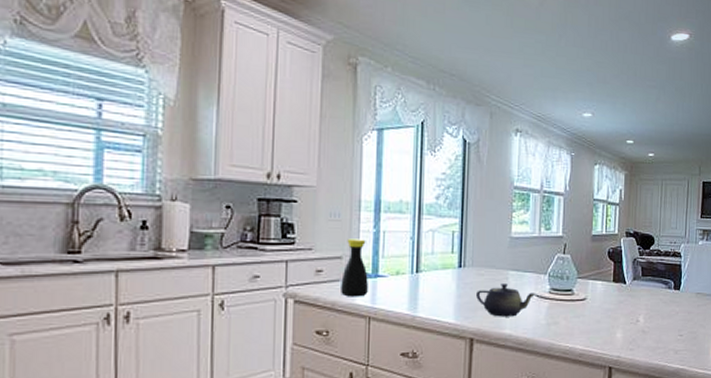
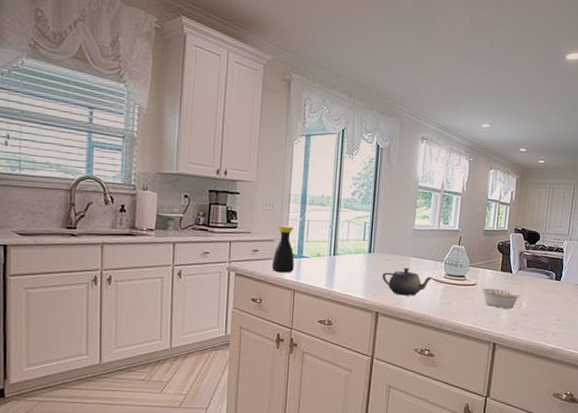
legume: none [592,302,637,325] -> present [481,287,521,309]

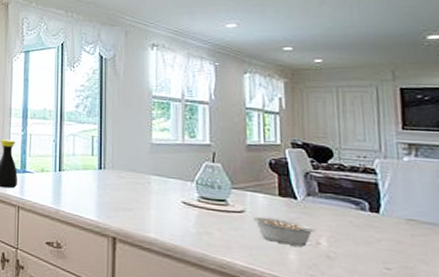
teapot: present [382,267,433,296] -> none [118,186,183,222]

